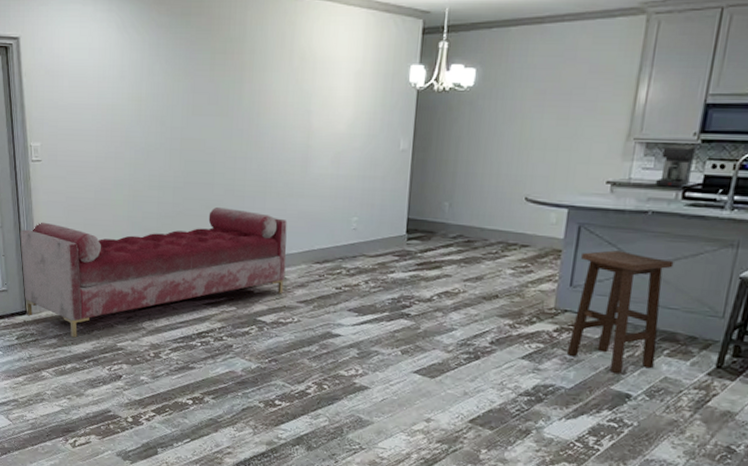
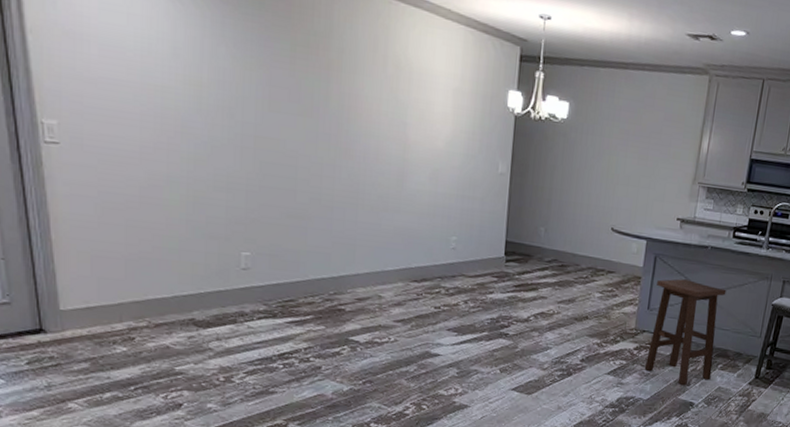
sofa: present [20,207,287,338] -> none [29,217,382,361]
coffee maker: present [656,144,696,188] -> none [714,191,743,228]

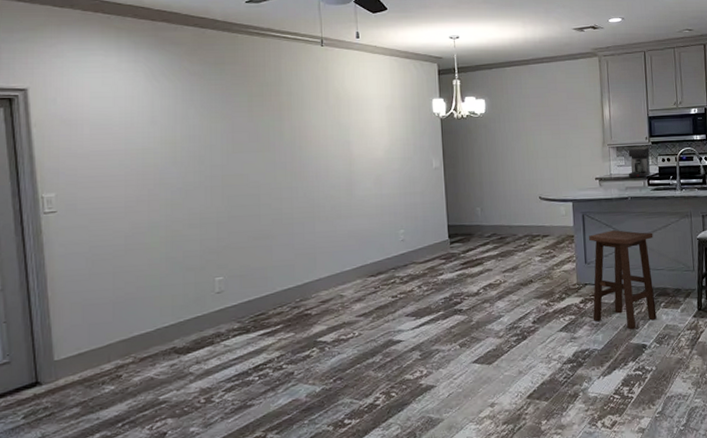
coffee maker: none [714,191,743,228] -> present [628,146,651,178]

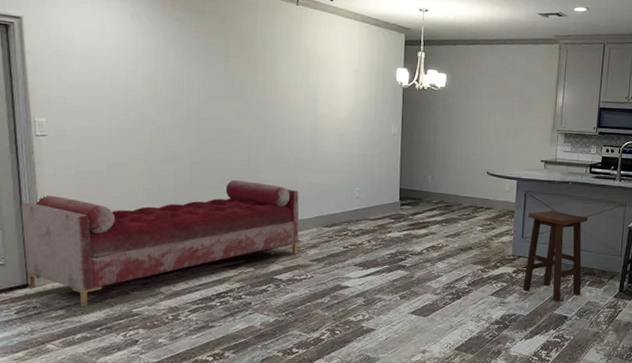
sofa: none [28,236,342,402] -> present [21,180,299,307]
coffee maker: present [628,146,651,178] -> none [573,135,596,165]

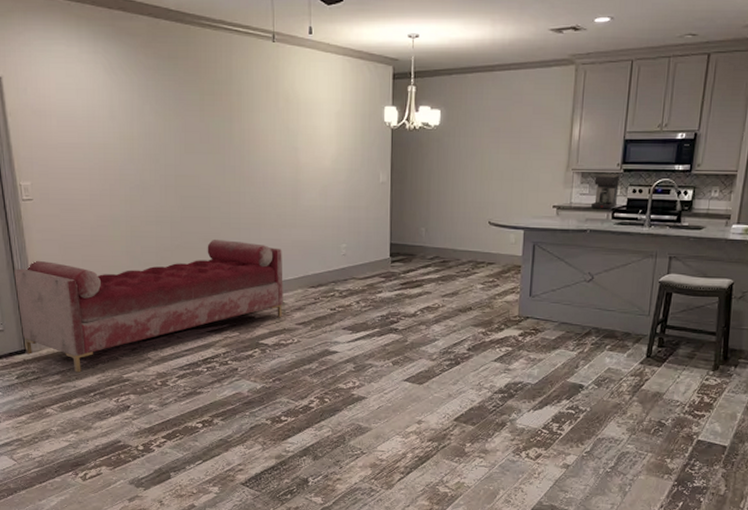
bar stool: present [522,210,588,302] -> none [530,264,609,369]
coffee maker: none [573,135,596,165] -> present [591,173,620,209]

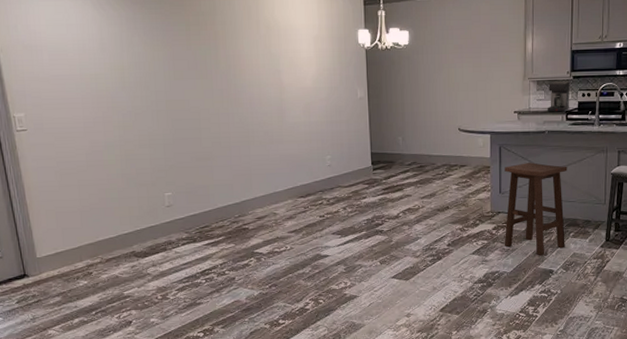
sofa: present [14,240,283,373] -> none [11,158,275,293]
bar stool: none [530,264,609,369] -> present [504,162,568,256]

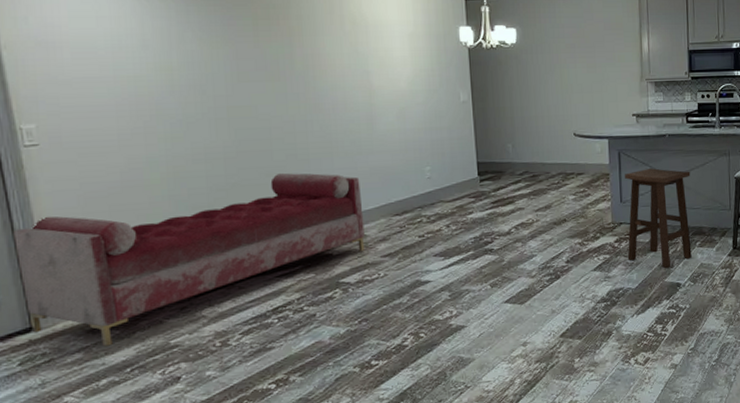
sofa: none [11,158,275,293] -> present [13,173,365,347]
coffee maker: present [548,81,570,112] -> none [667,81,690,115]

